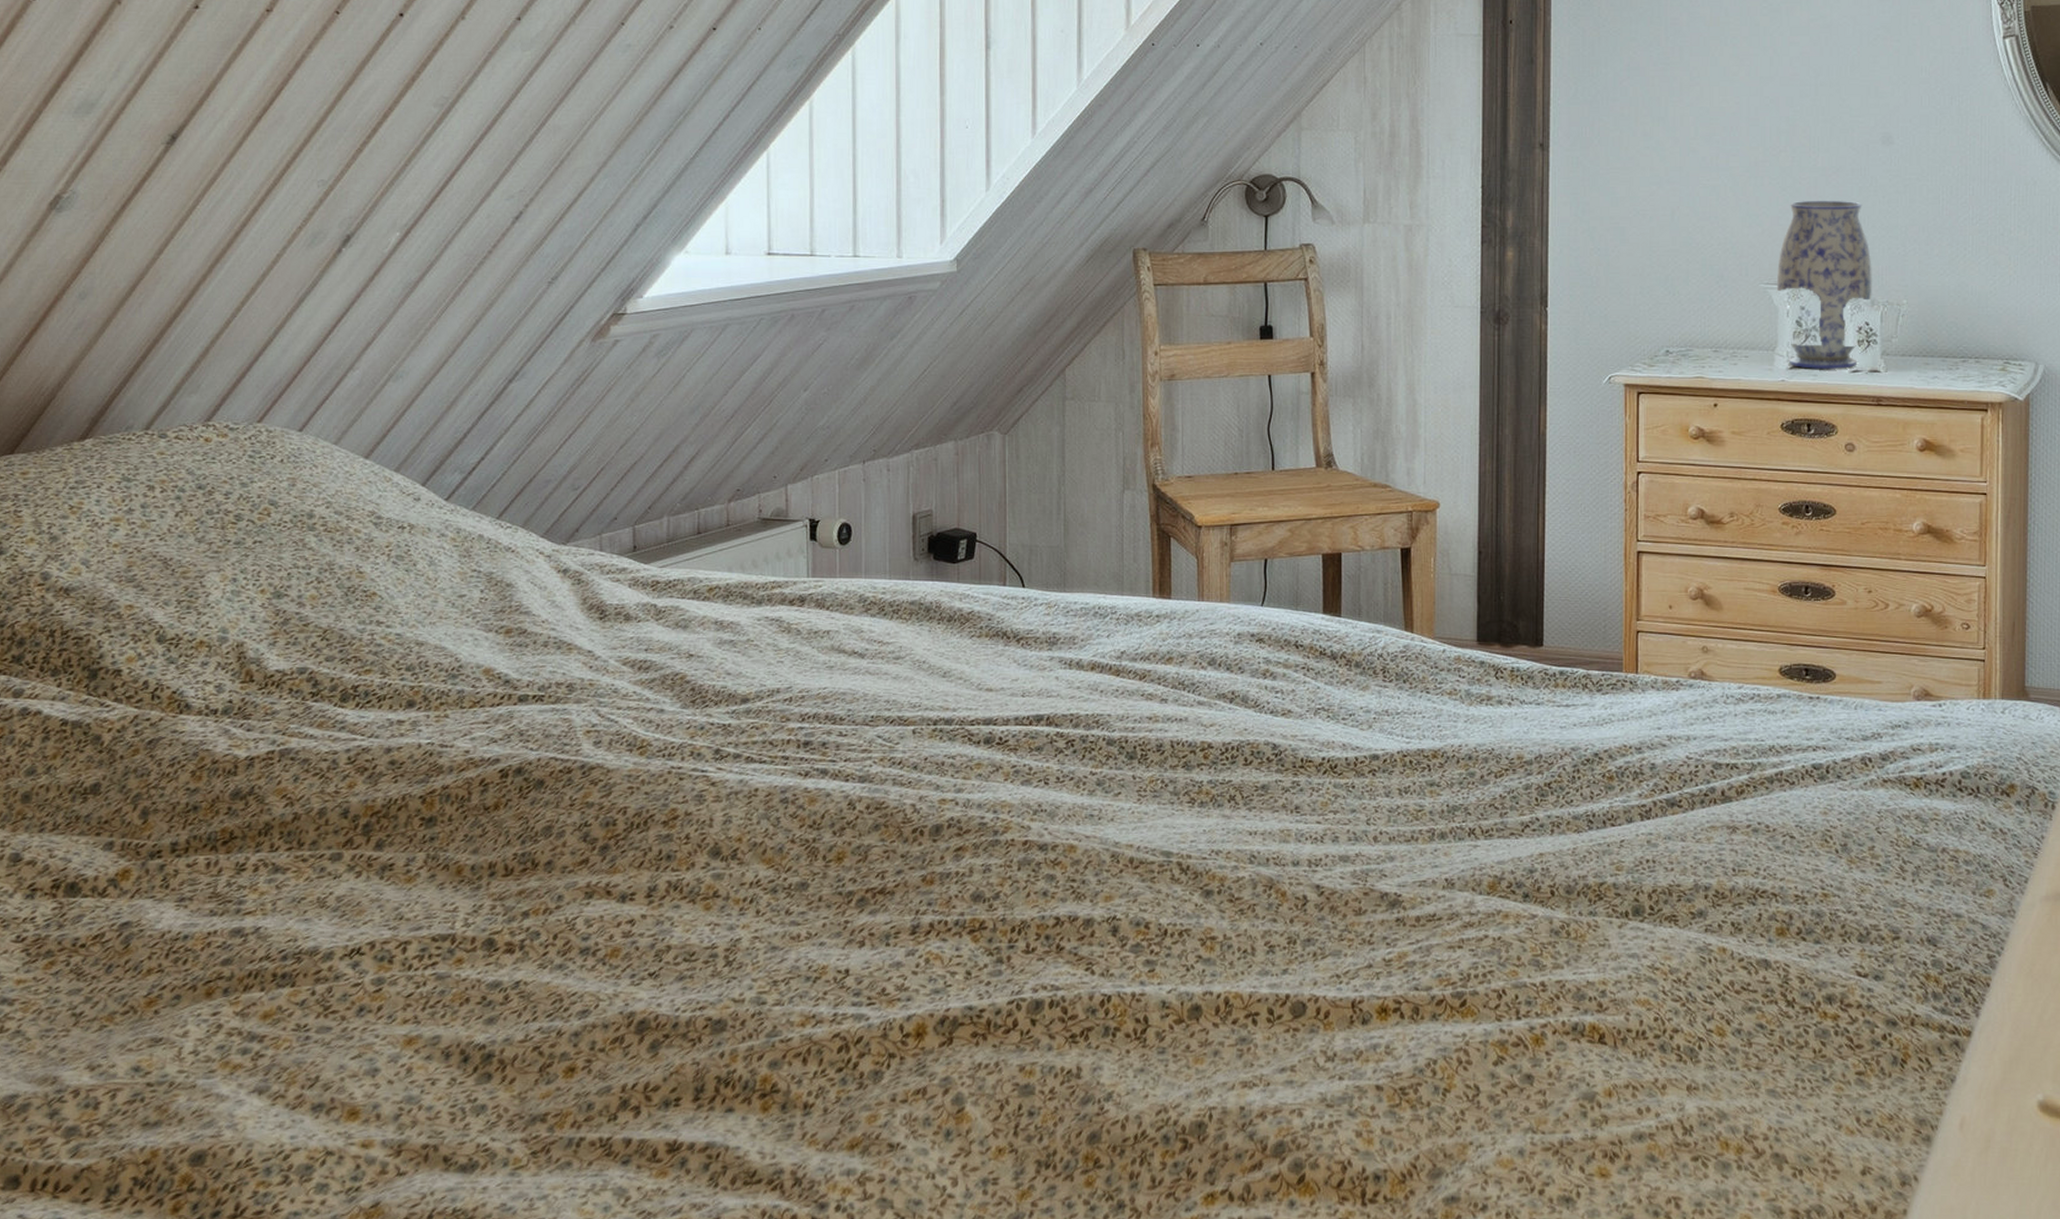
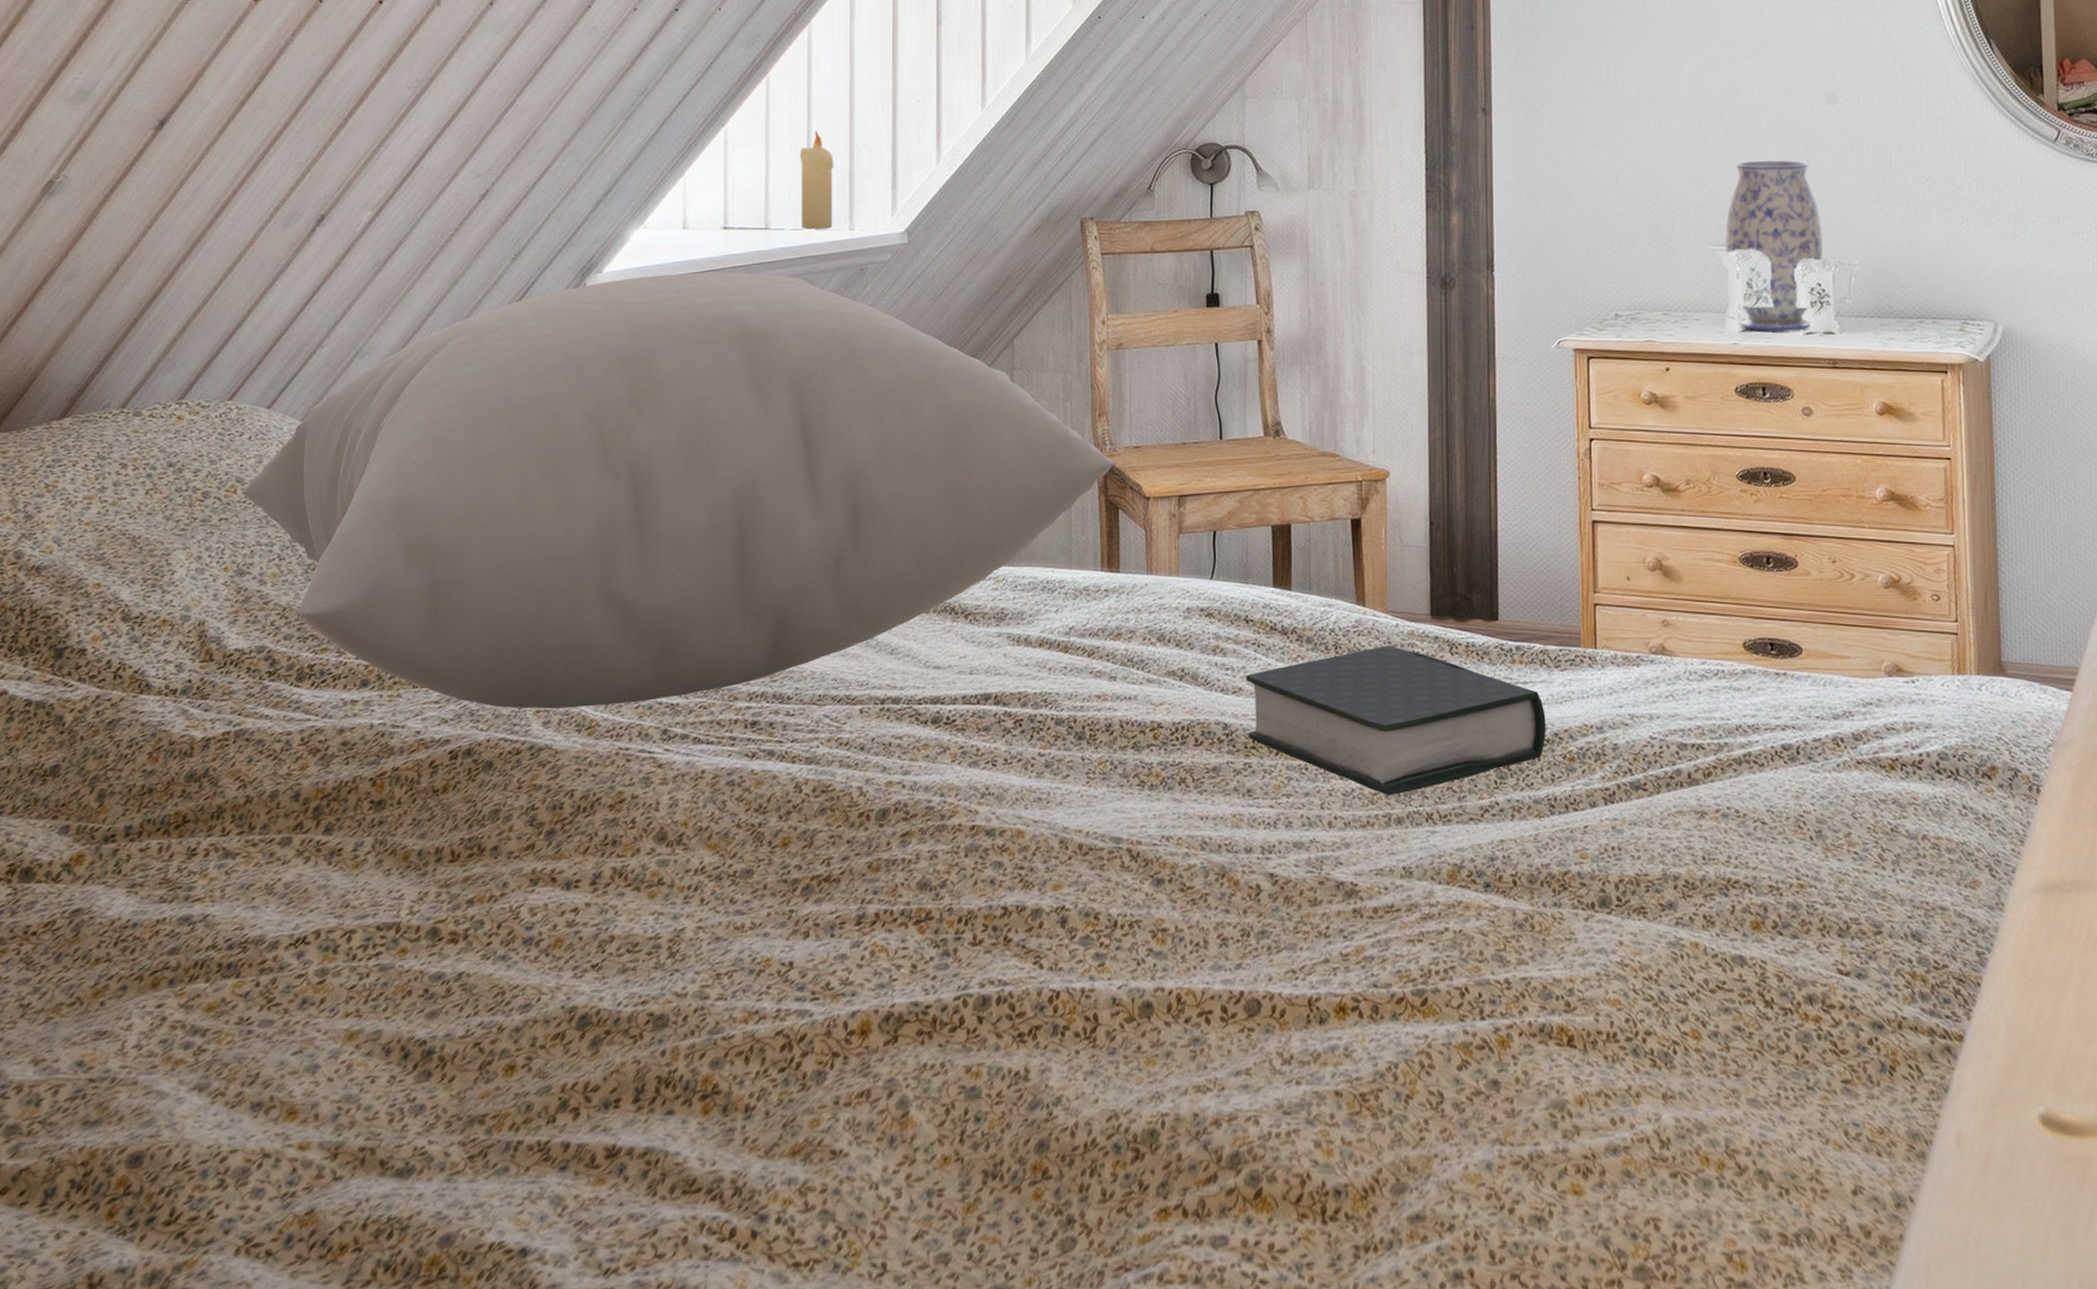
cushion: none [275,298,1168,730] -> present [241,272,1116,709]
candle: none [845,156,881,257] -> present [799,131,834,230]
book: none [1295,669,1586,813] -> present [1246,644,1546,796]

